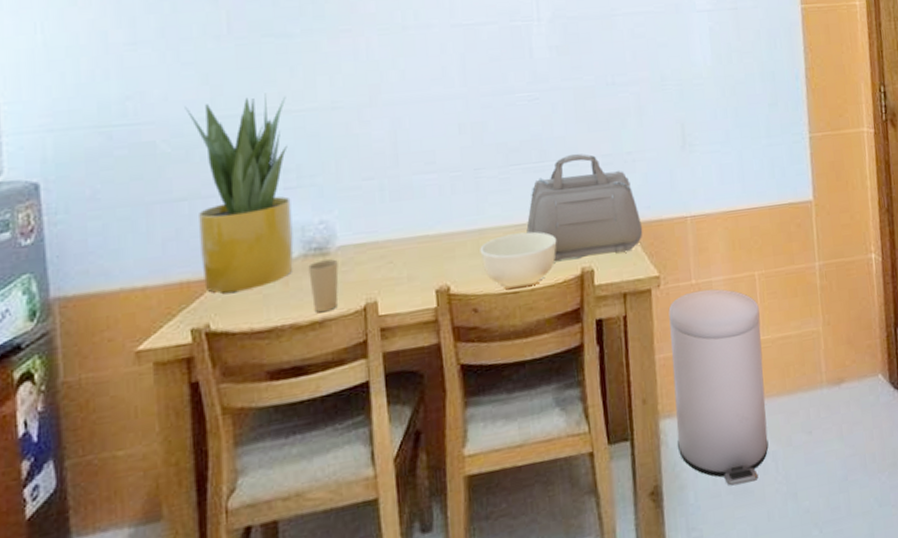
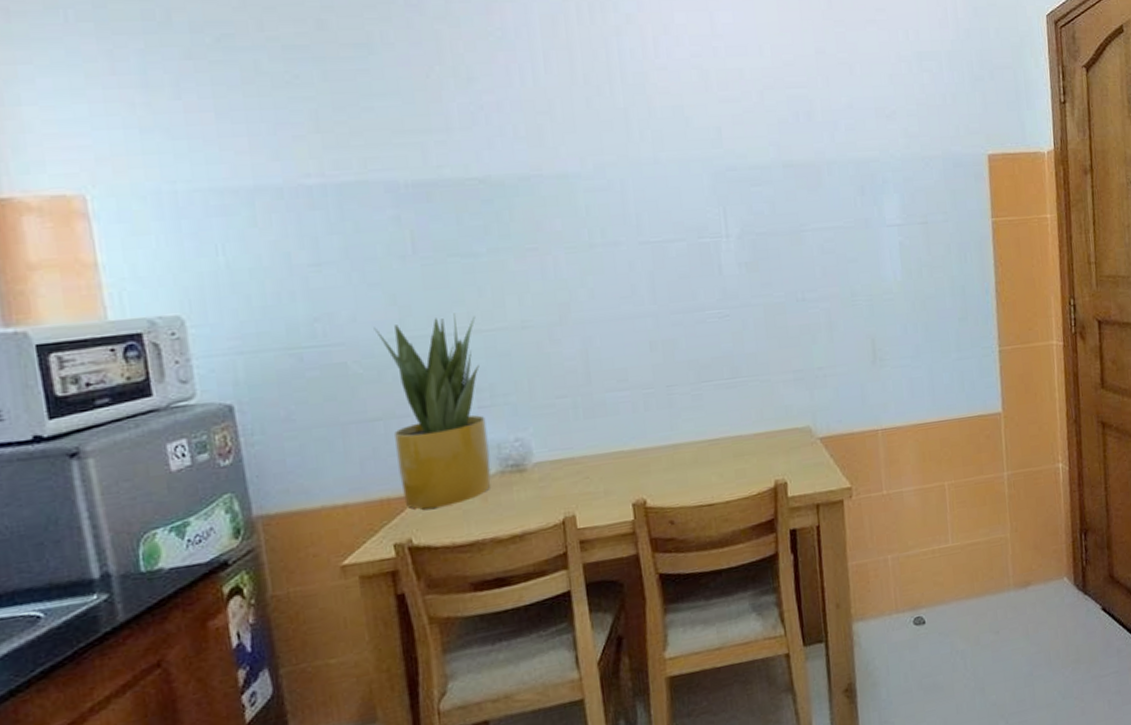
cup: present [308,259,339,313] -> none [506,475,537,527]
bowl: present [480,232,557,290] -> none [674,446,750,503]
handbag: present [526,153,643,262] -> none [720,369,835,476]
pedal bin: present [668,289,769,486] -> none [860,499,958,683]

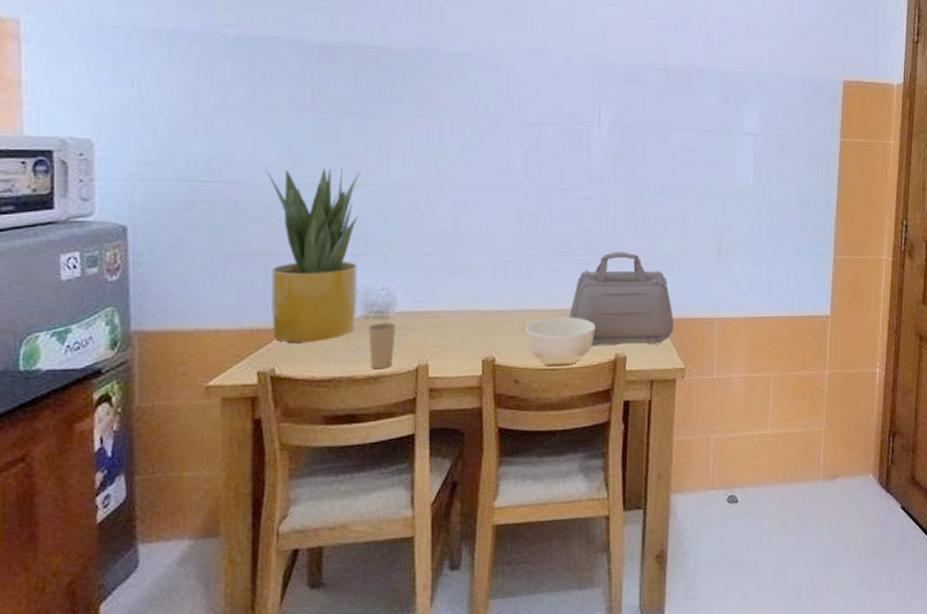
cup: none [506,475,537,527] -> present [368,323,396,369]
bowl: none [674,446,750,503] -> present [525,317,596,368]
handbag: none [720,369,835,476] -> present [569,251,674,346]

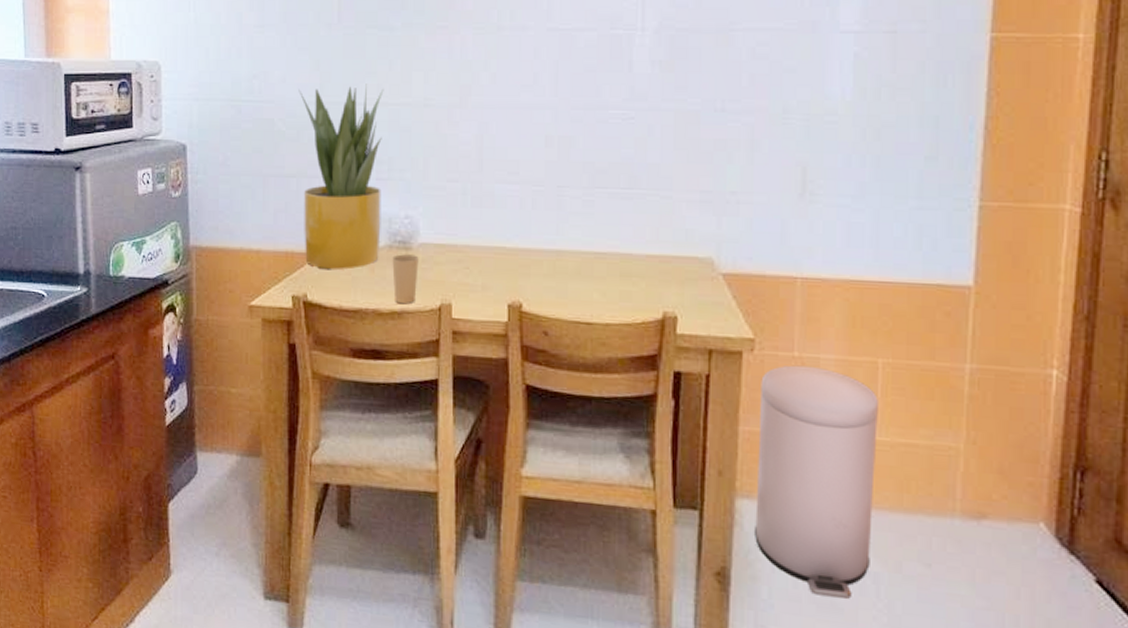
bowl: present [525,317,596,368] -> none [556,261,639,322]
handbag: present [569,251,674,346] -> none [607,184,740,305]
pedal bin: none [685,384,772,557] -> present [755,365,880,599]

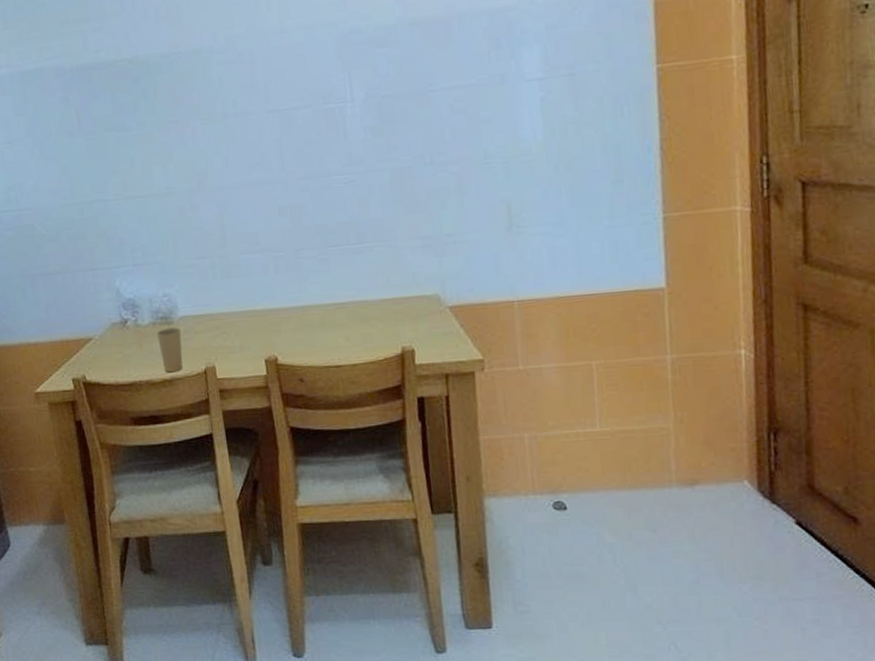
planter: present [298,83,384,270] -> none [51,181,145,352]
pedal bin: present [755,365,880,599] -> none [493,375,605,570]

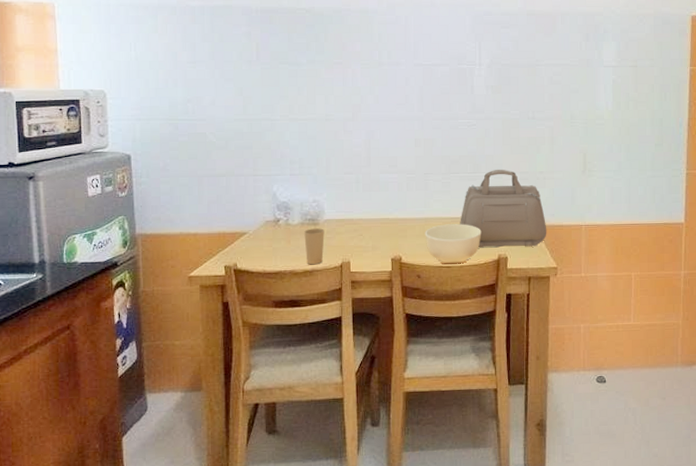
bowl: none [303,310,377,364] -> present [425,224,482,265]
handbag: none [346,235,466,340] -> present [460,169,547,248]

